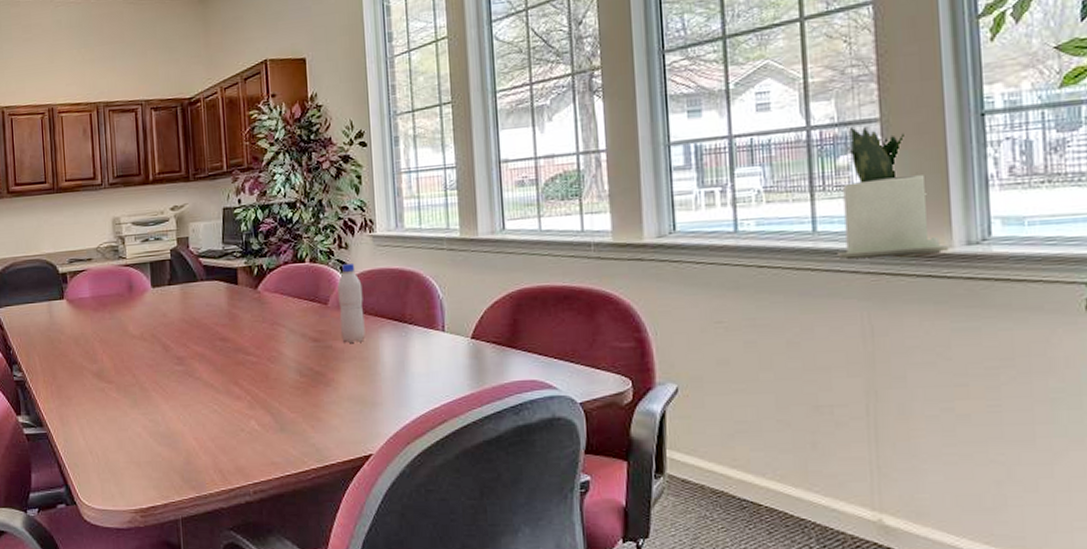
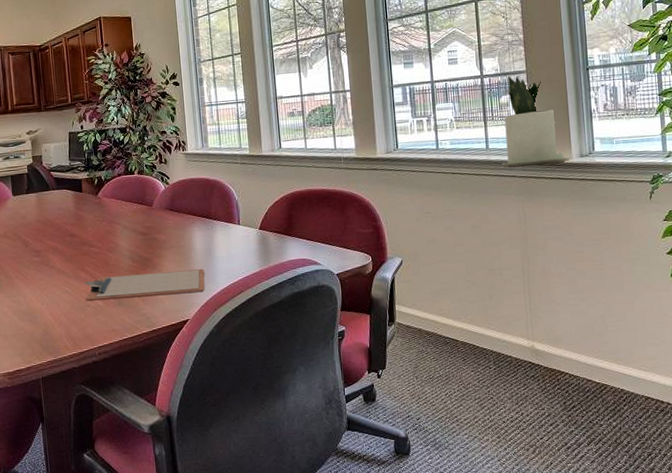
clipboard: none [236,387,395,423] -> present [83,268,205,301]
water bottle: present [337,262,366,344] -> none [159,174,182,236]

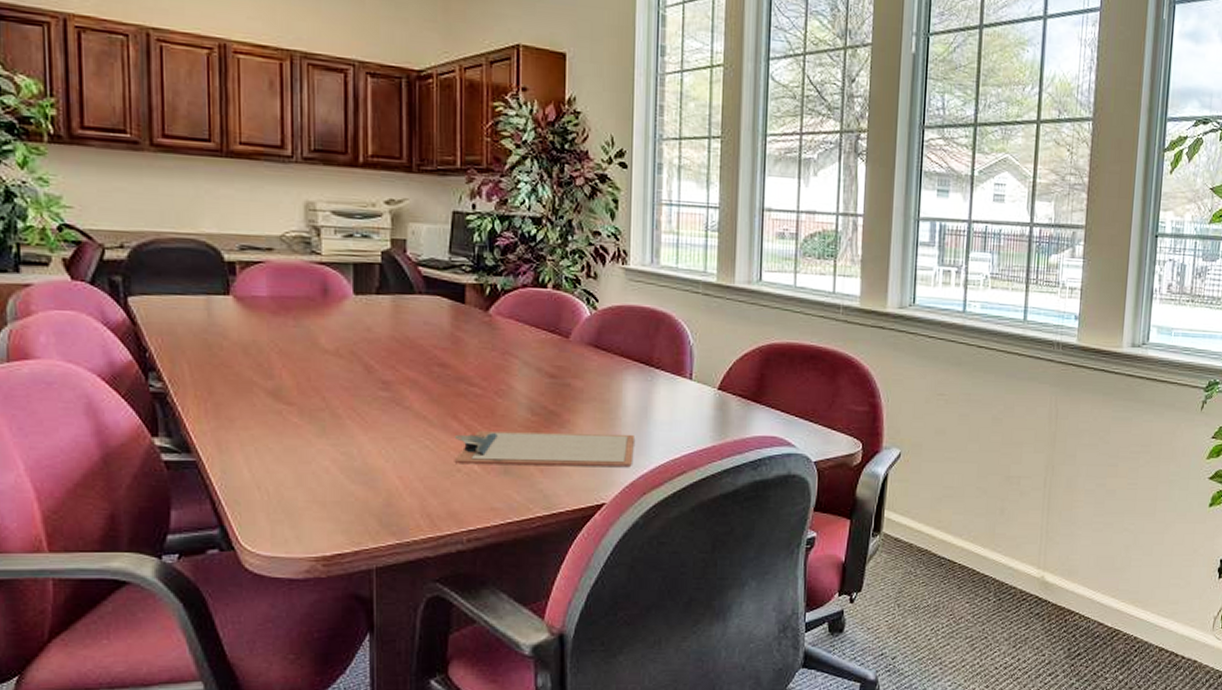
planter: present [502,76,571,168] -> none [1040,229,1121,352]

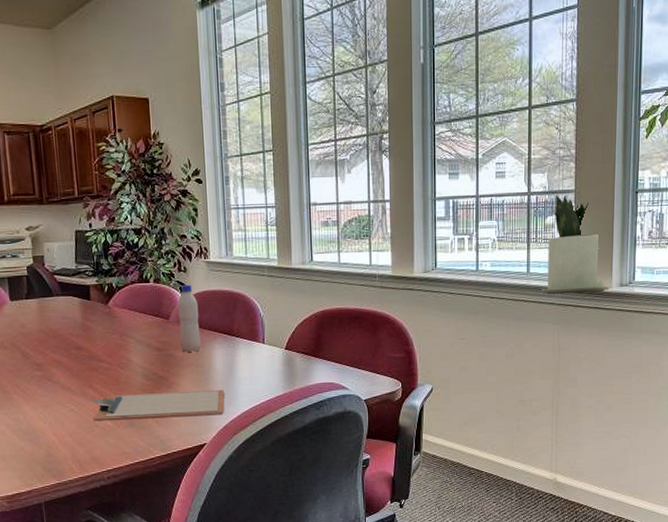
water bottle: none [581,294,610,384] -> present [177,284,201,353]
planter: none [1040,229,1121,352] -> present [542,195,611,295]

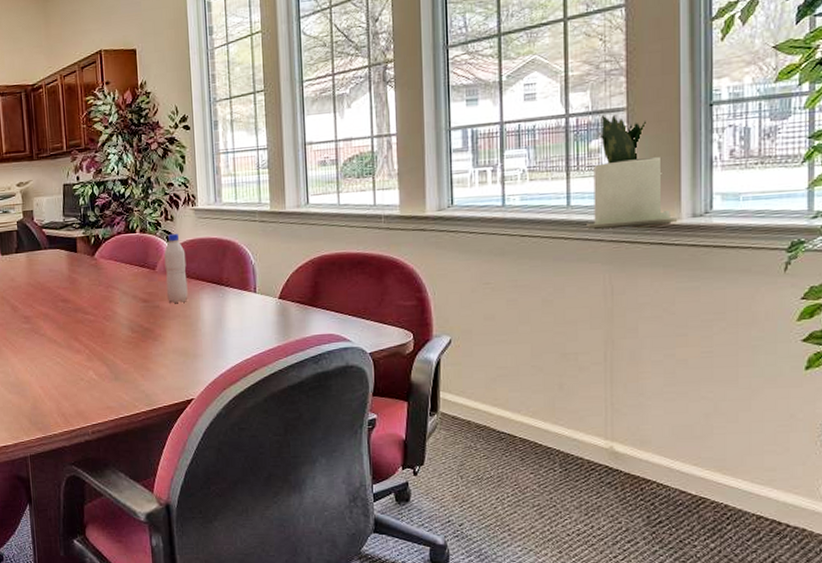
clipboard: present [91,389,225,420] -> none [77,341,213,374]

